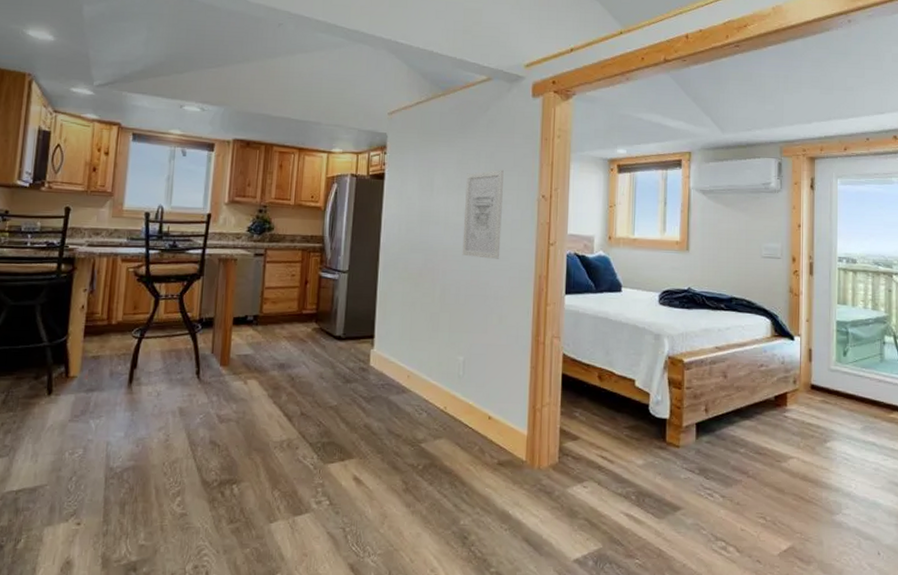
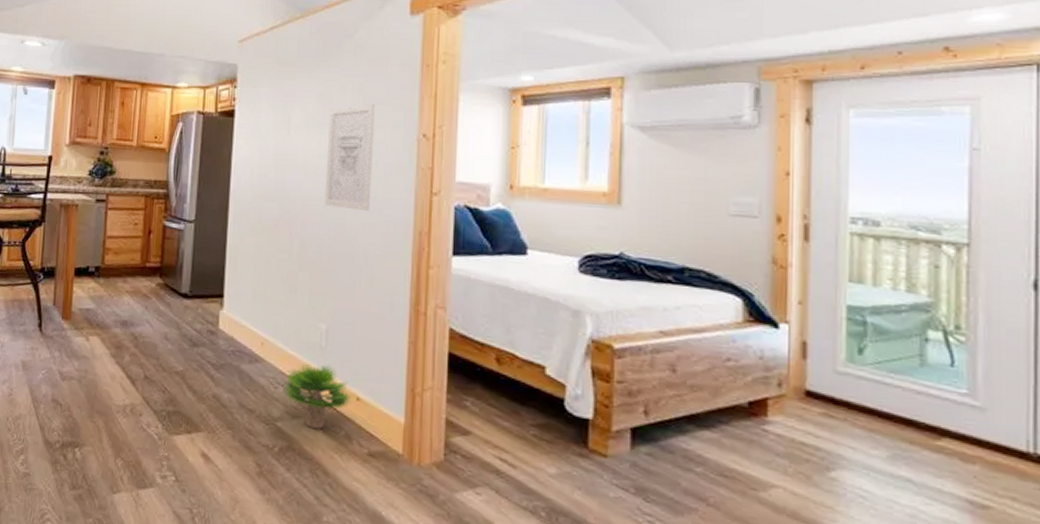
potted plant: none [426,391,485,446] -> present [283,364,352,429]

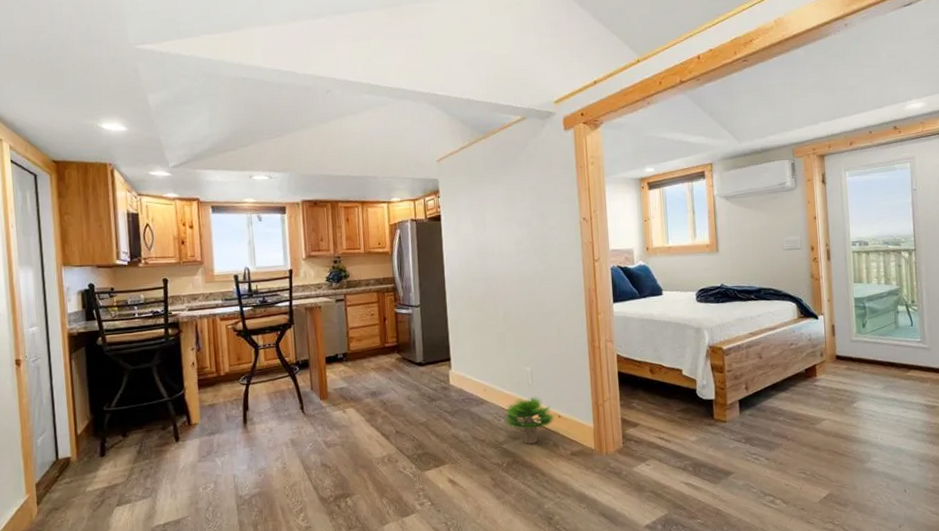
wall art: present [324,104,375,211] -> none [514,199,552,280]

